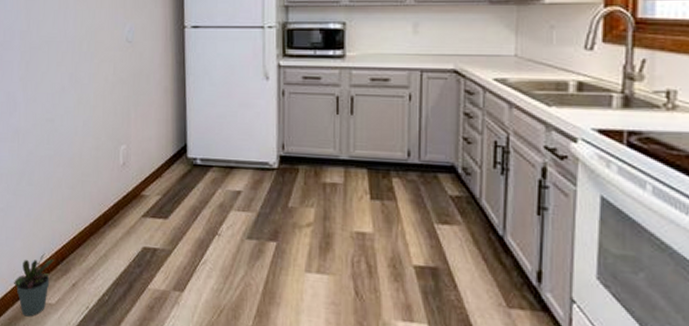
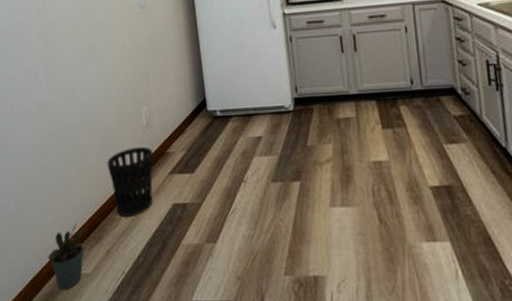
wastebasket: none [79,185,128,254] -> present [107,146,154,217]

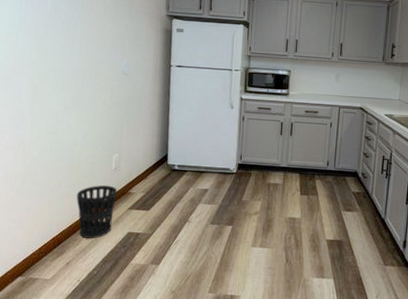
potted plant: present [47,223,87,290] -> none [13,239,51,291]

